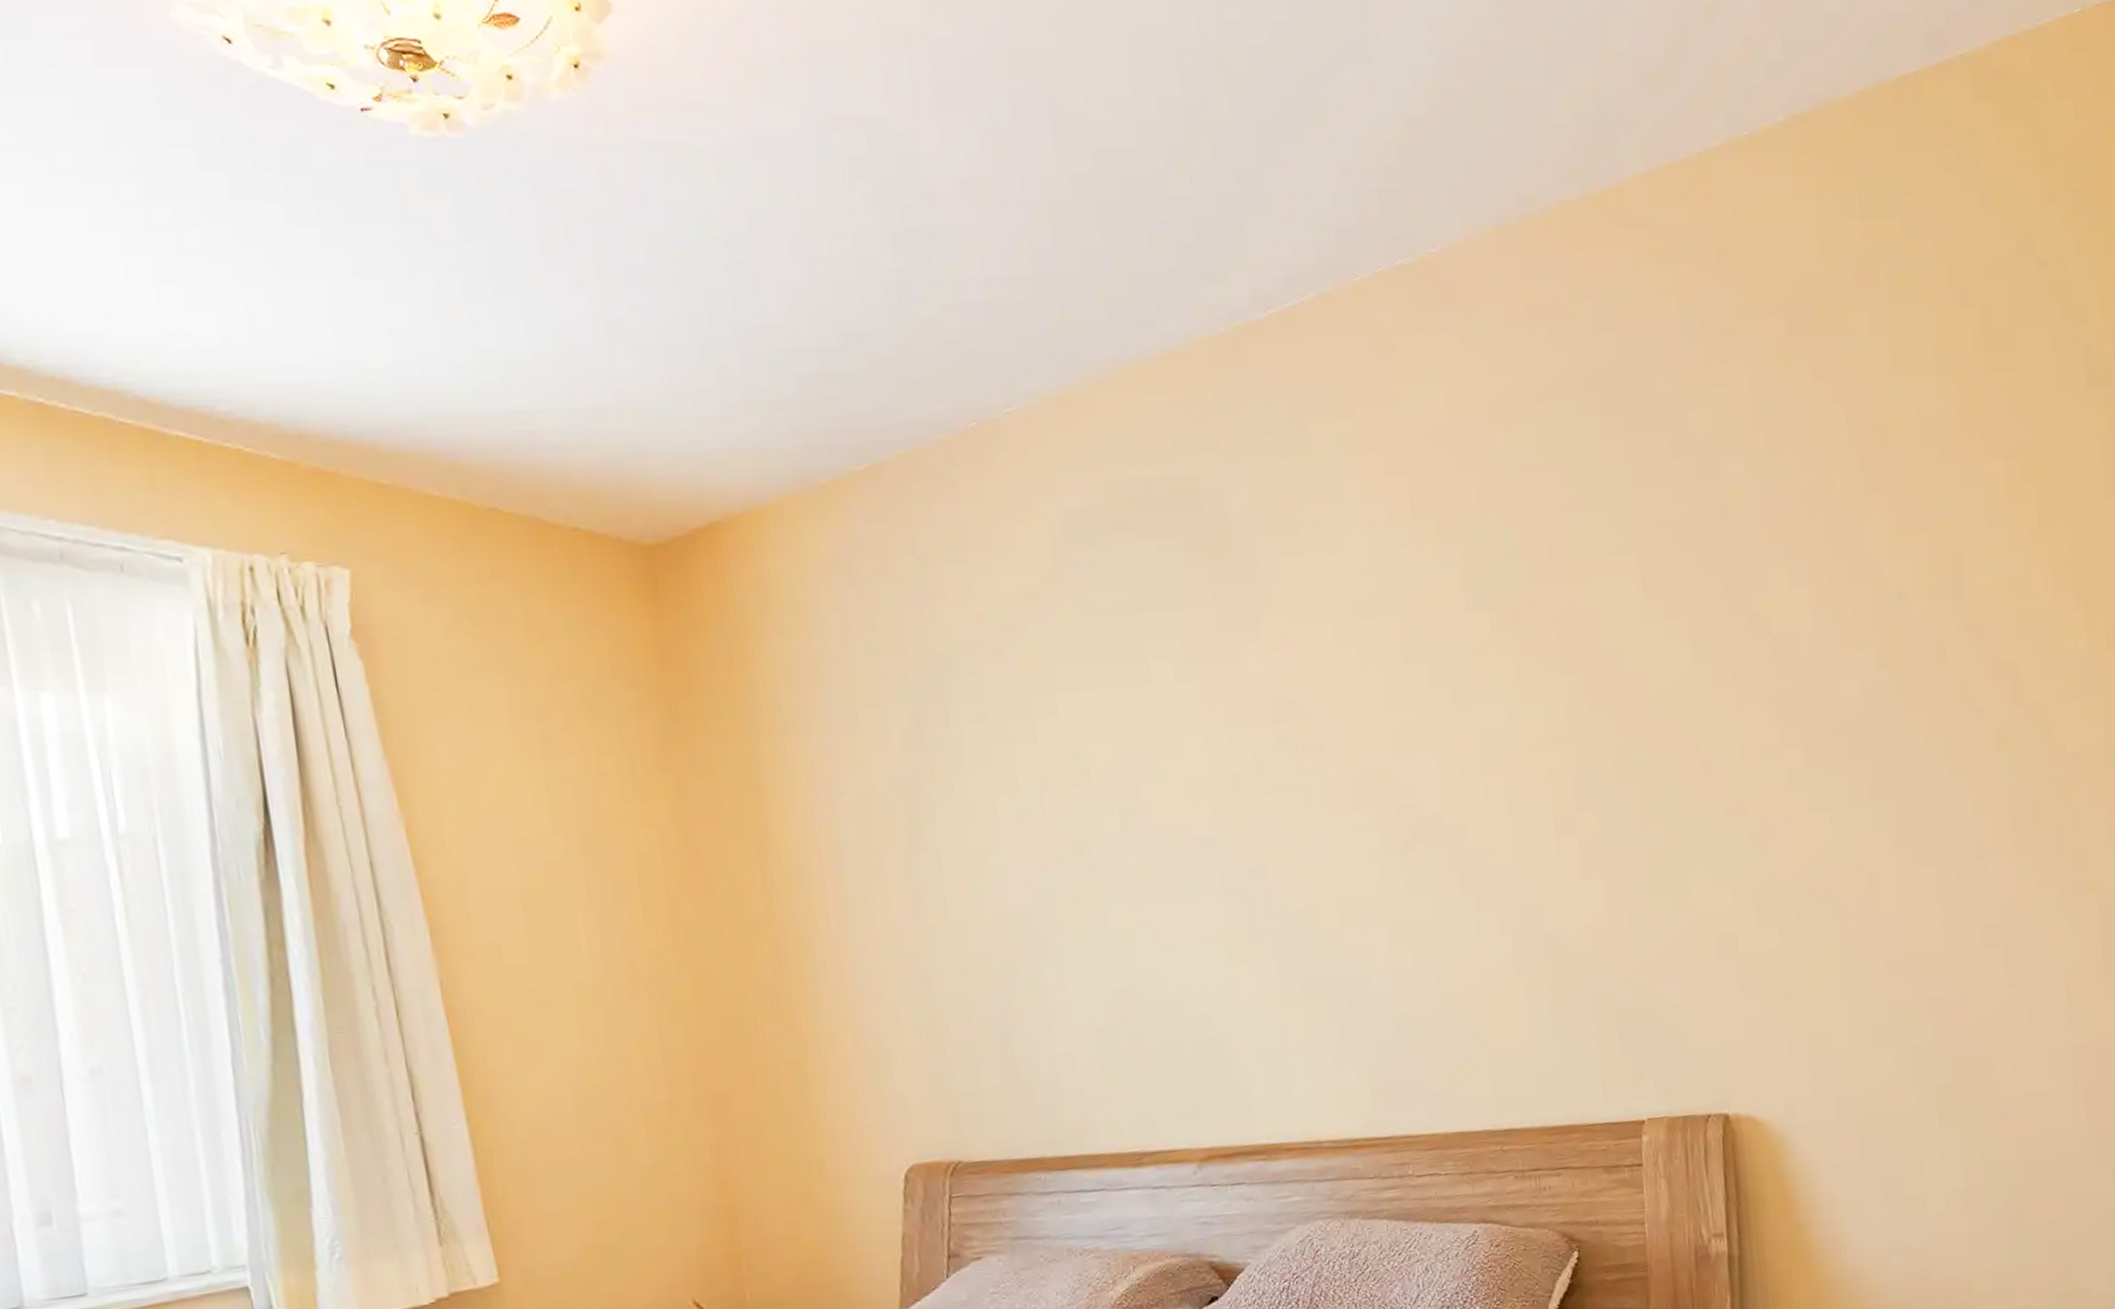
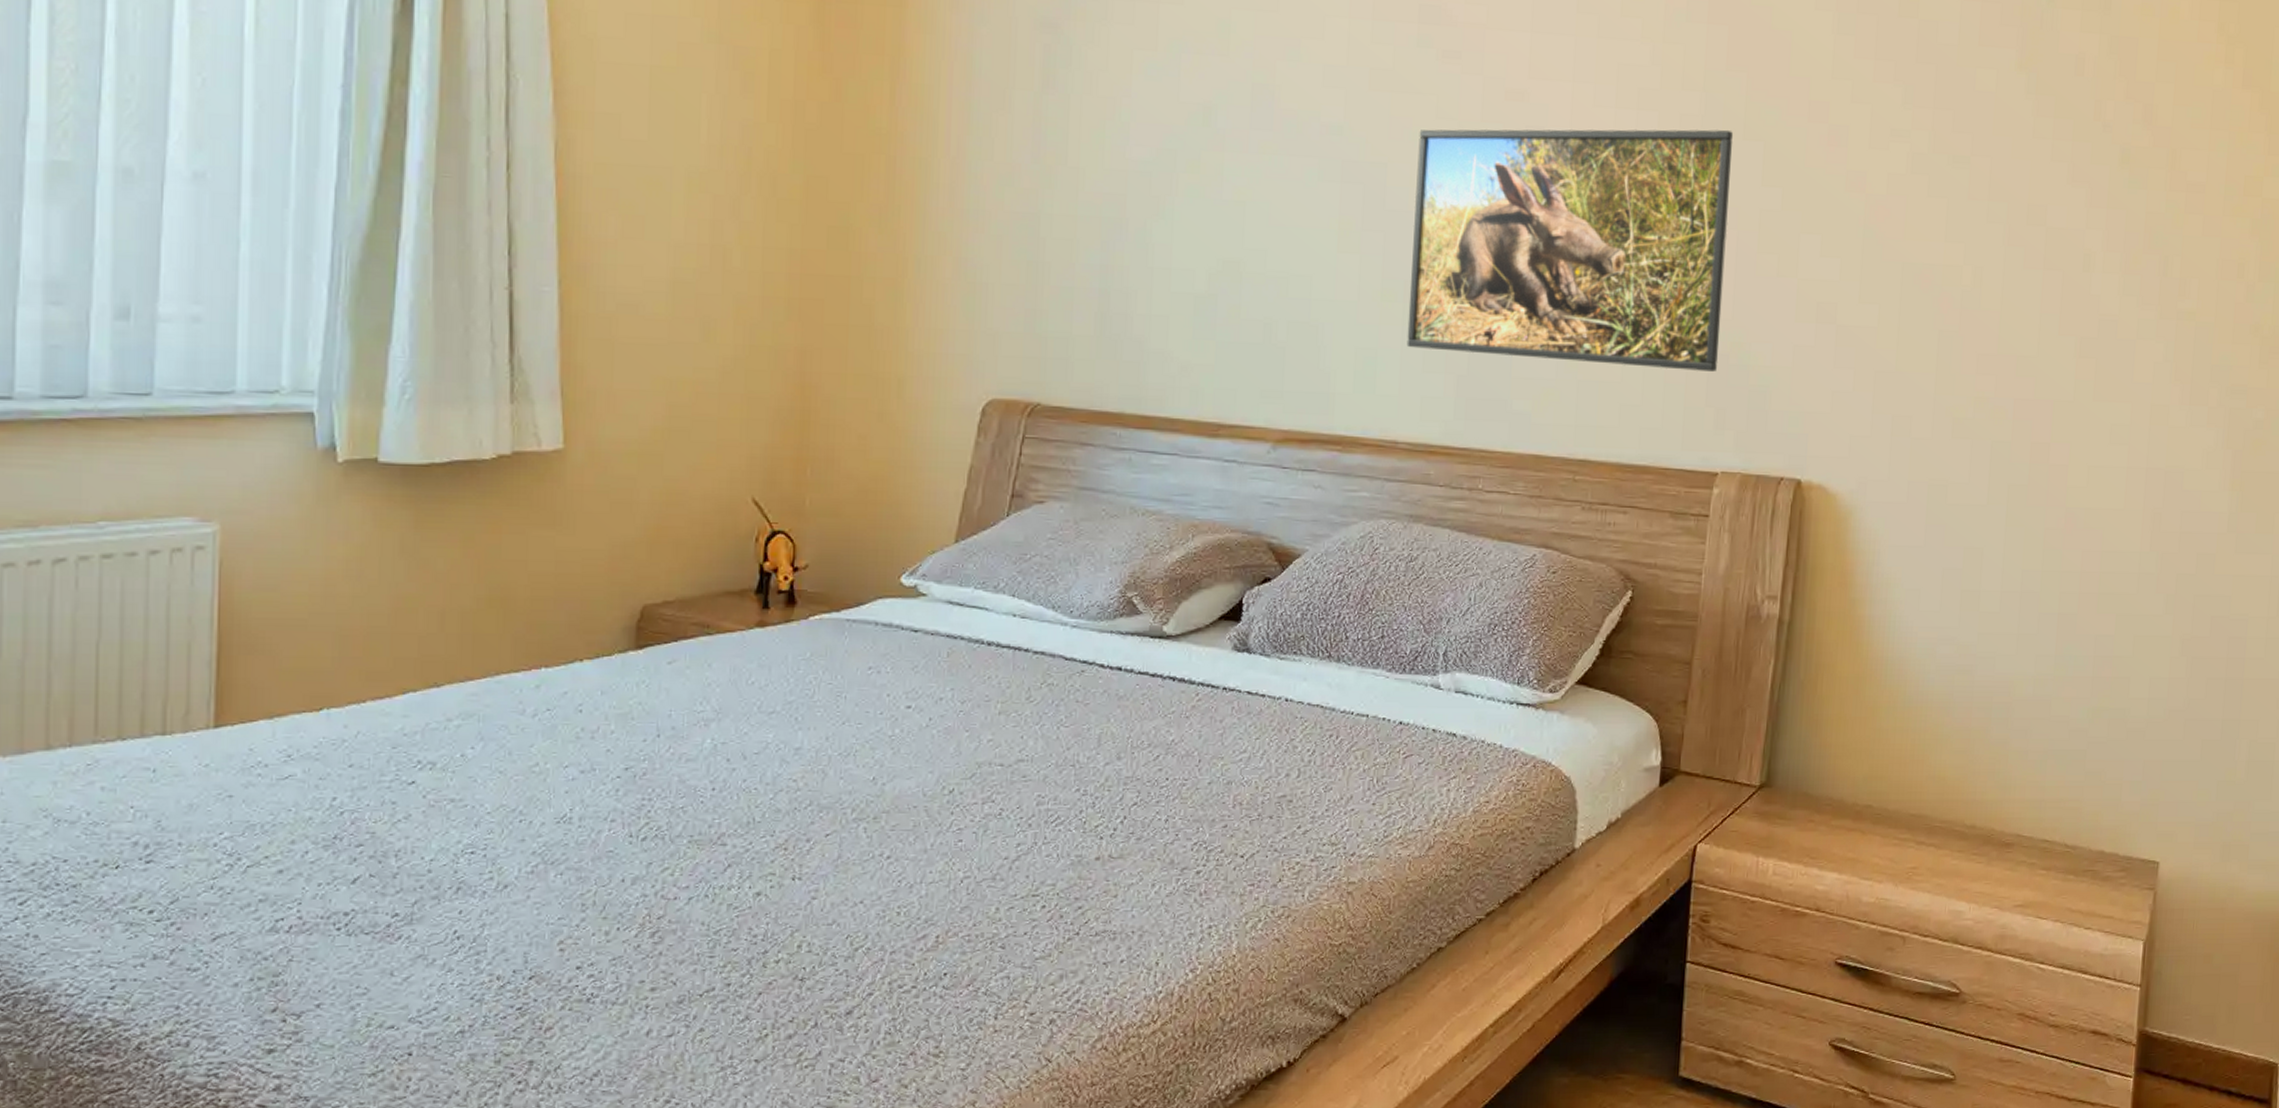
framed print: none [1292,777,1627,1046] -> present [1406,129,1734,372]

